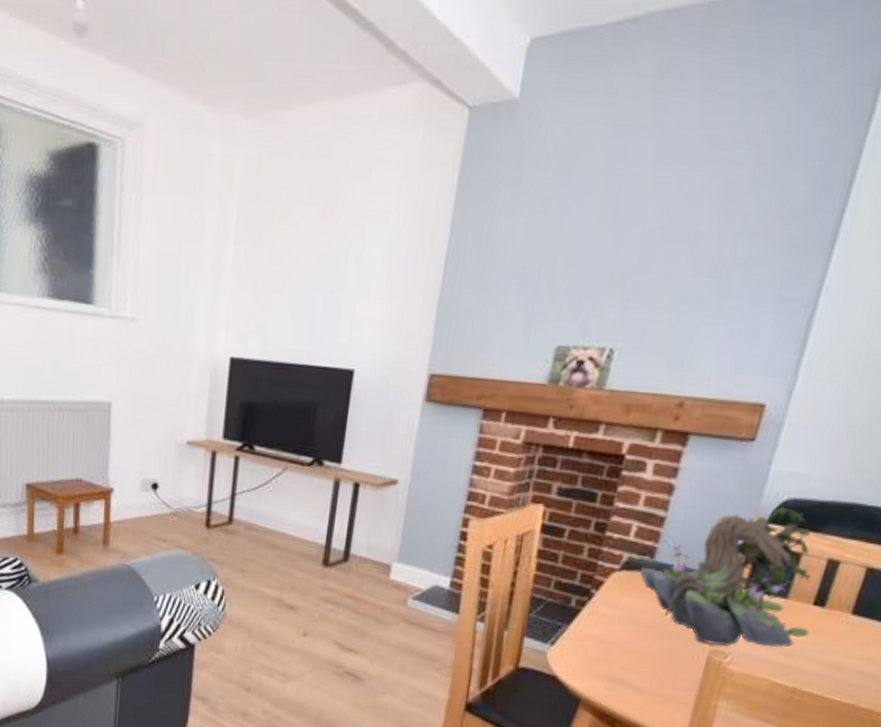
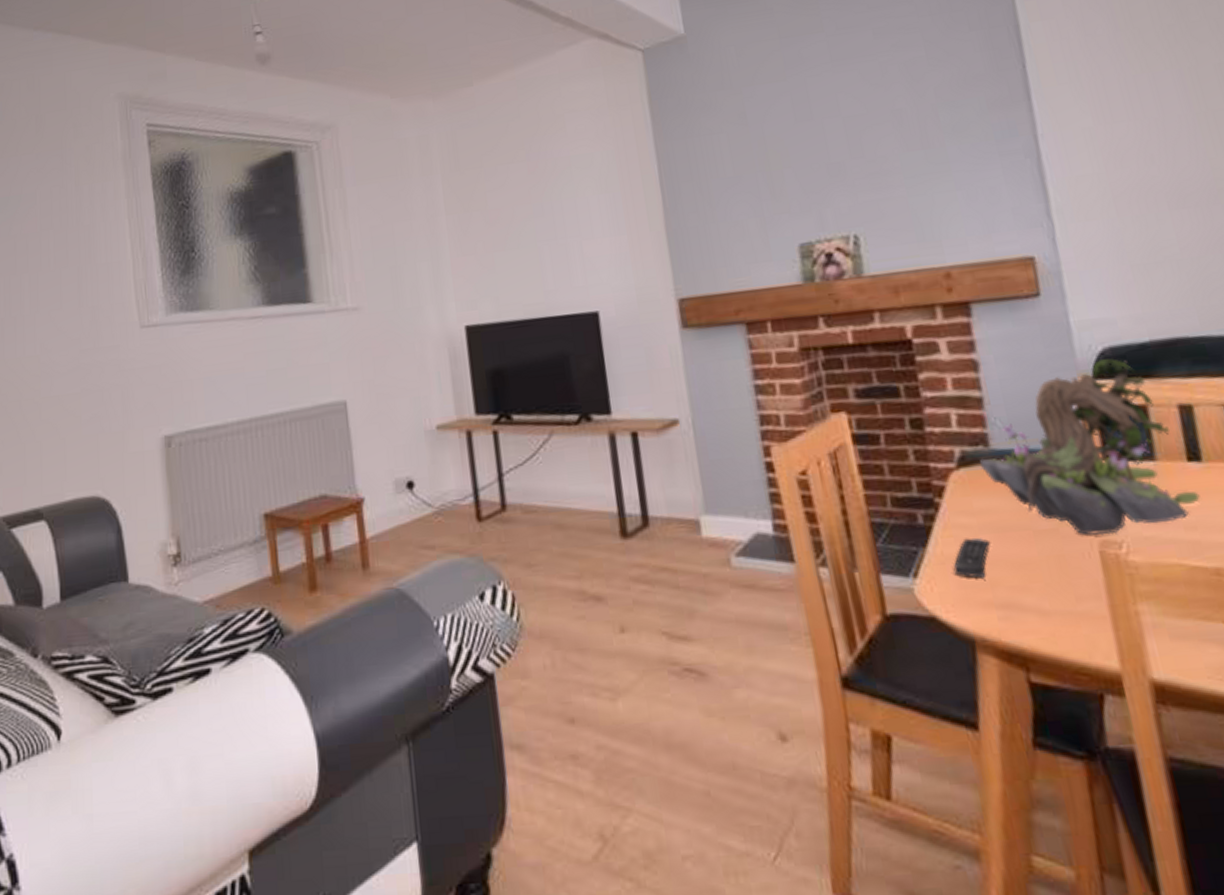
remote control: none [584,624,624,657] -> present [953,537,991,579]

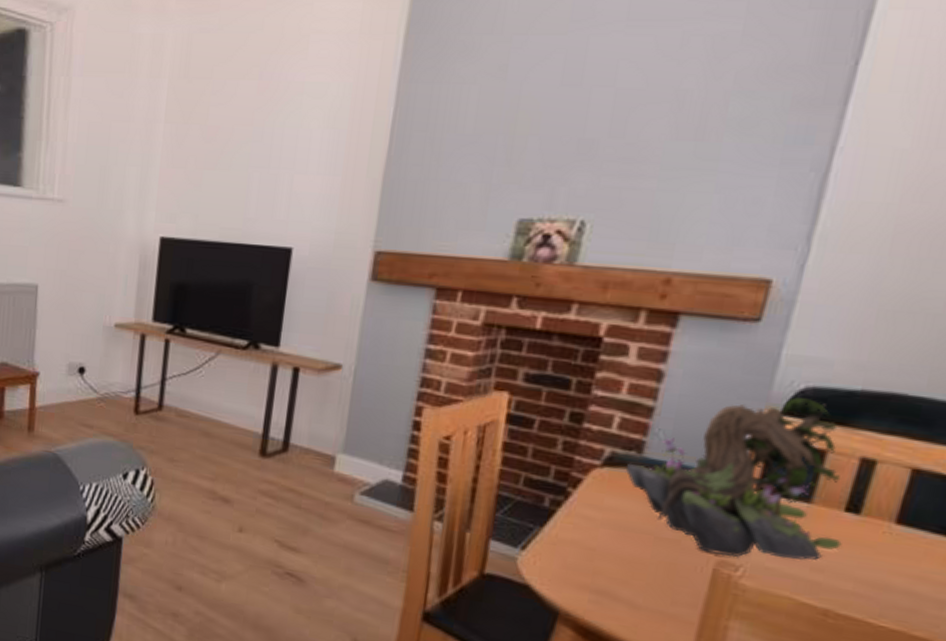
remote control: present [953,537,991,579] -> none [561,528,609,565]

